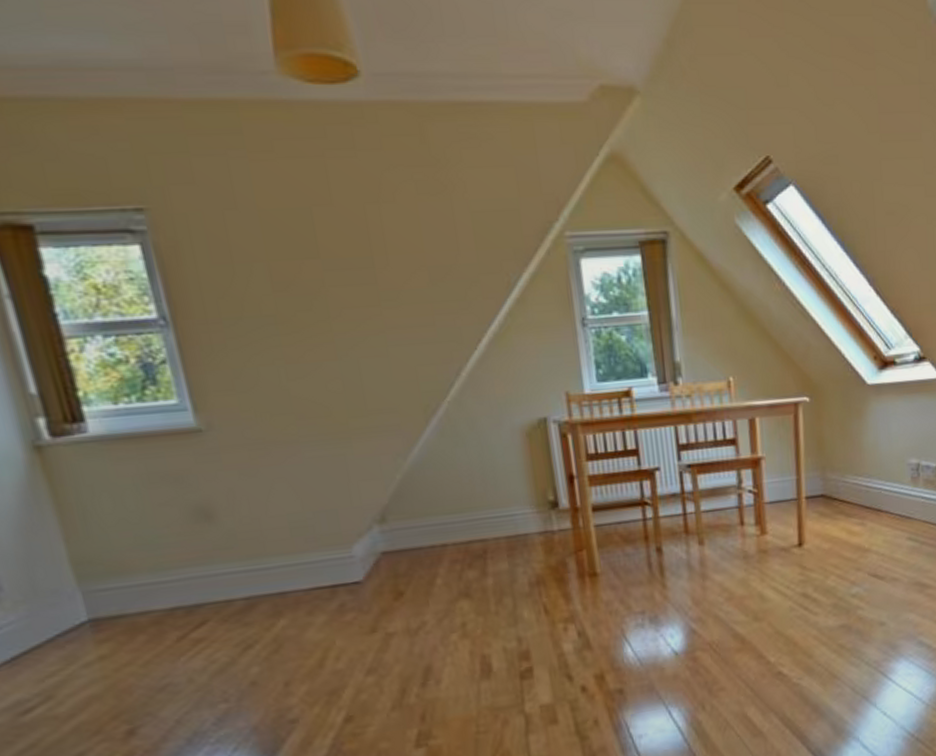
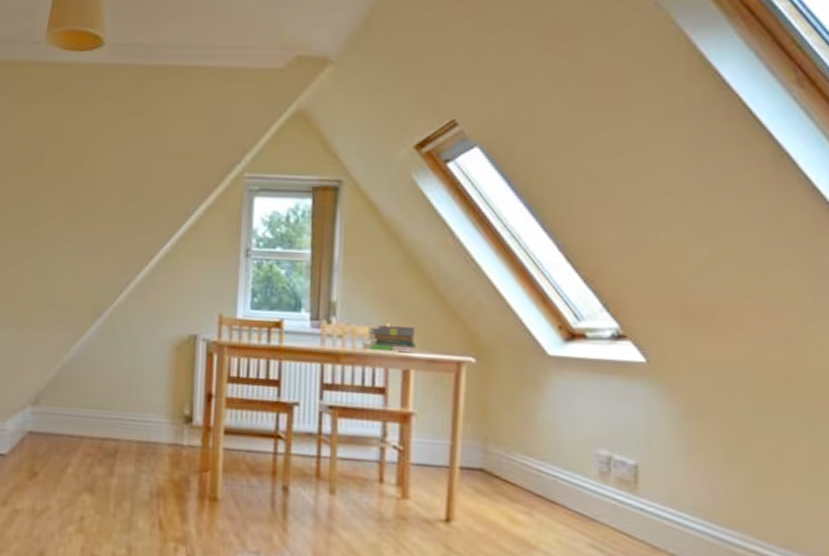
books: none [710,377,758,406] -> present [362,325,416,354]

